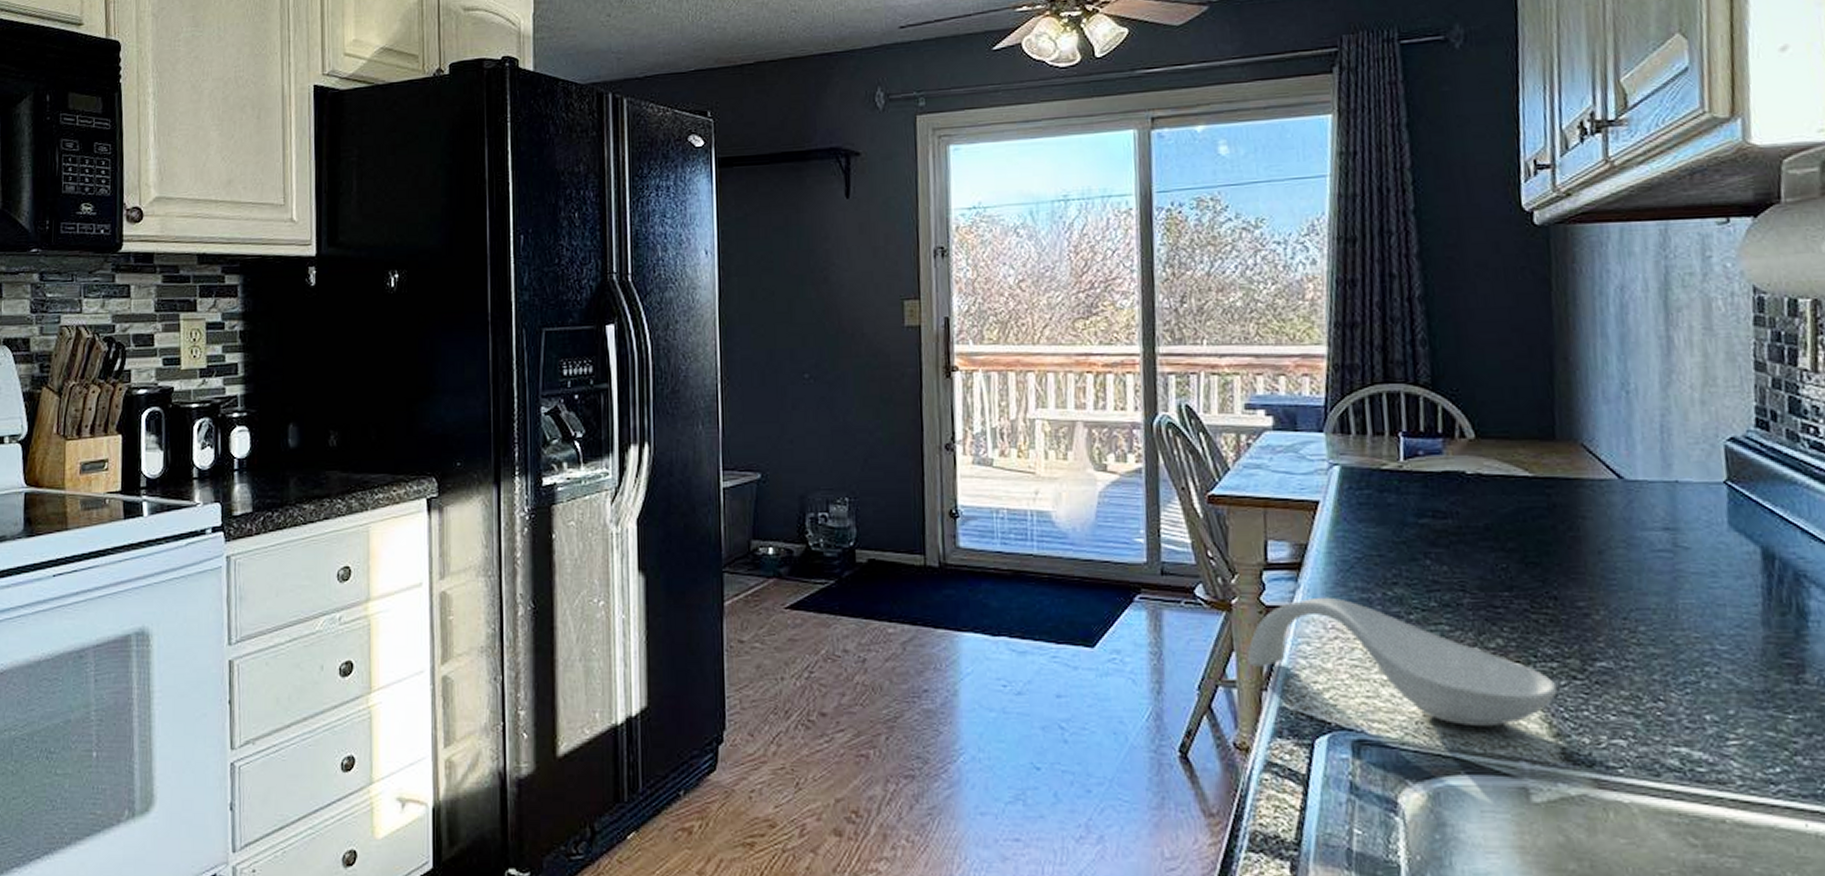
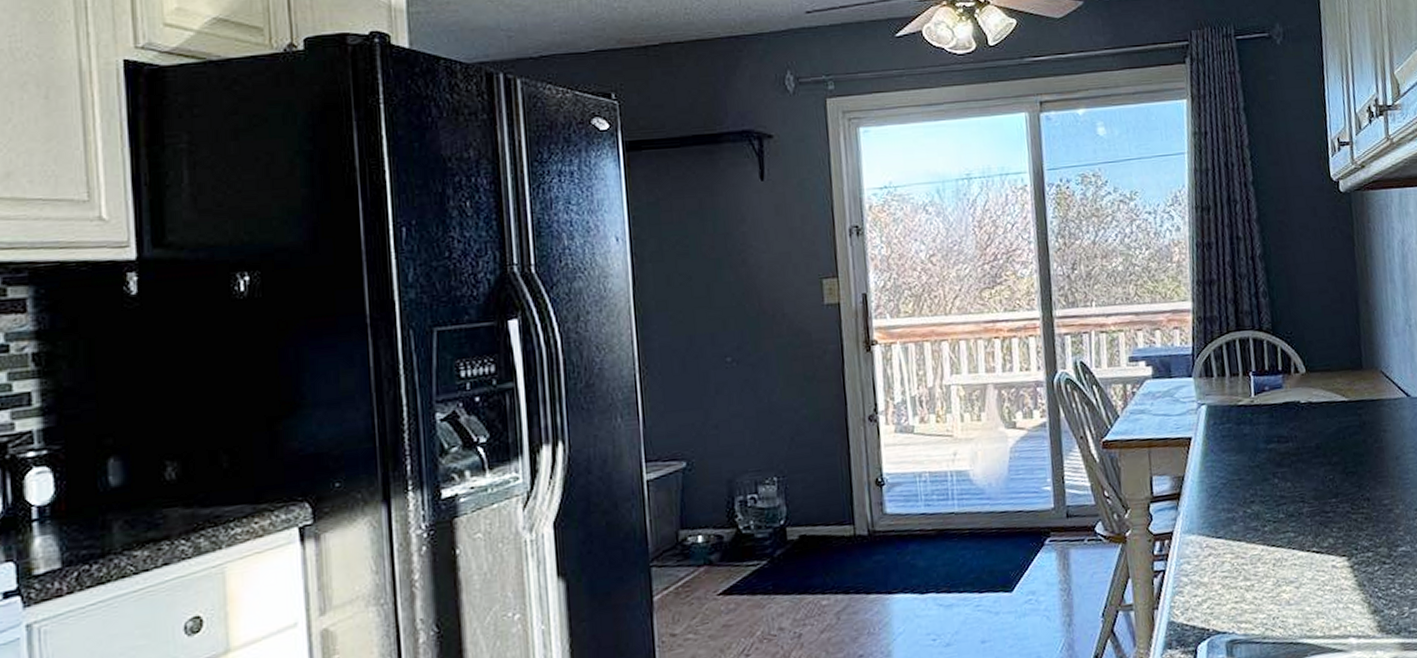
spoon rest: present [1247,597,1558,727] -> none [1141,520,1373,615]

